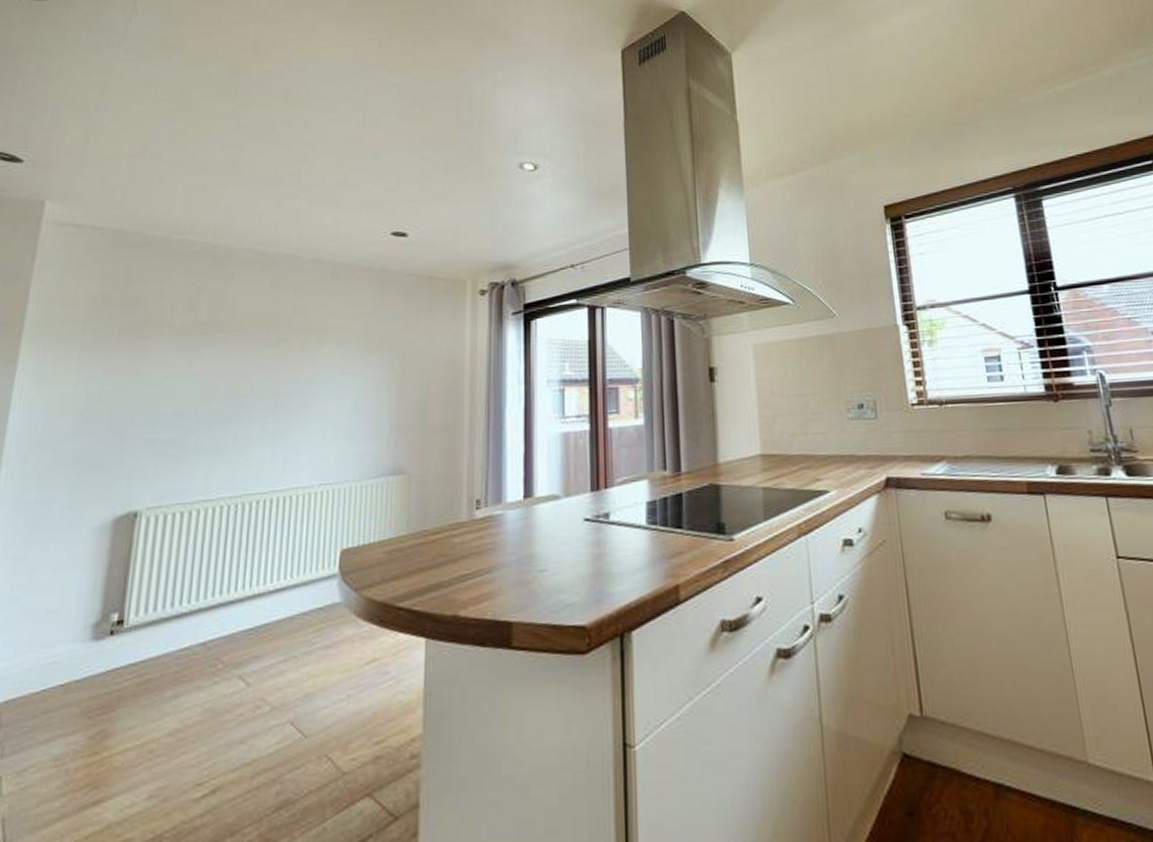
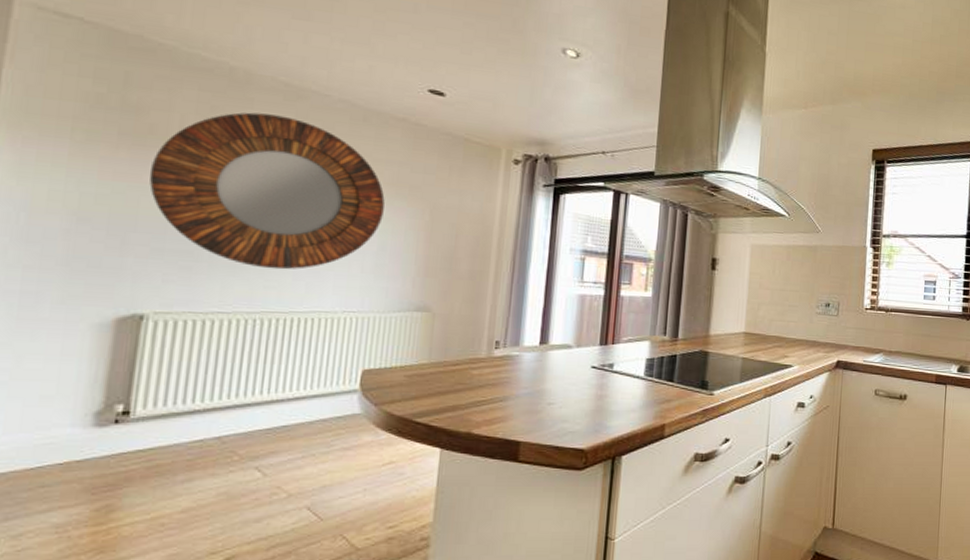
home mirror: none [144,285,355,447] -> present [149,112,385,270]

